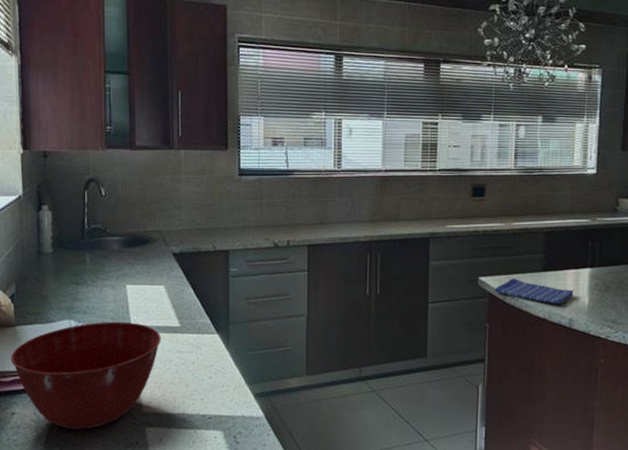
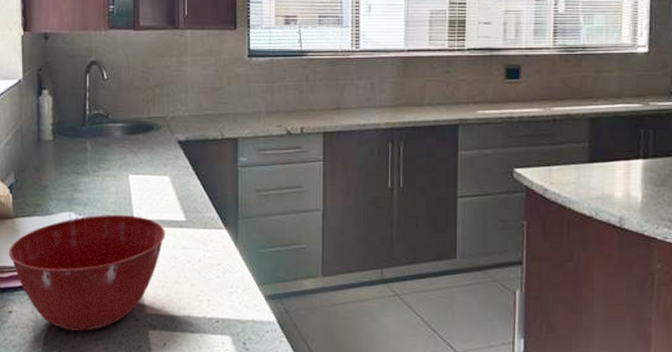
dish towel: present [494,278,574,304] -> none [532,170,624,200]

